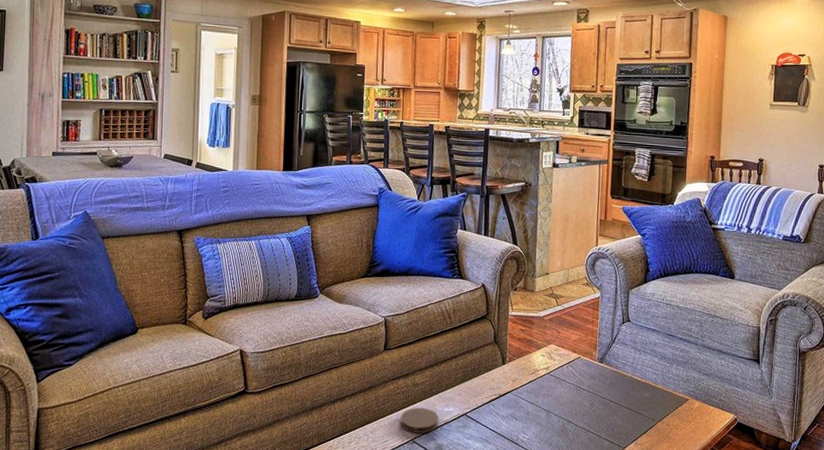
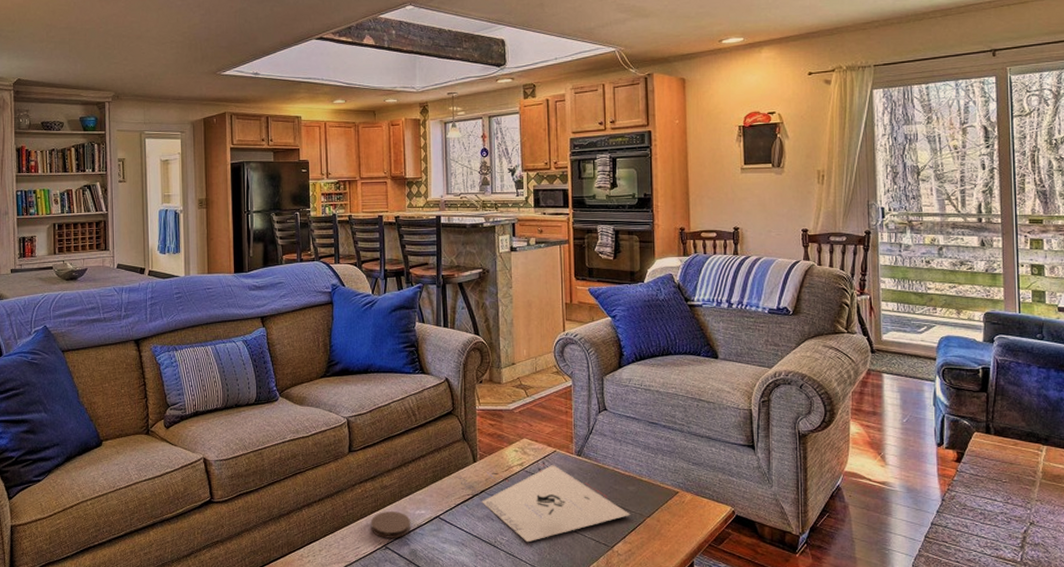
board game: none [485,366,644,441] -> present [456,461,631,543]

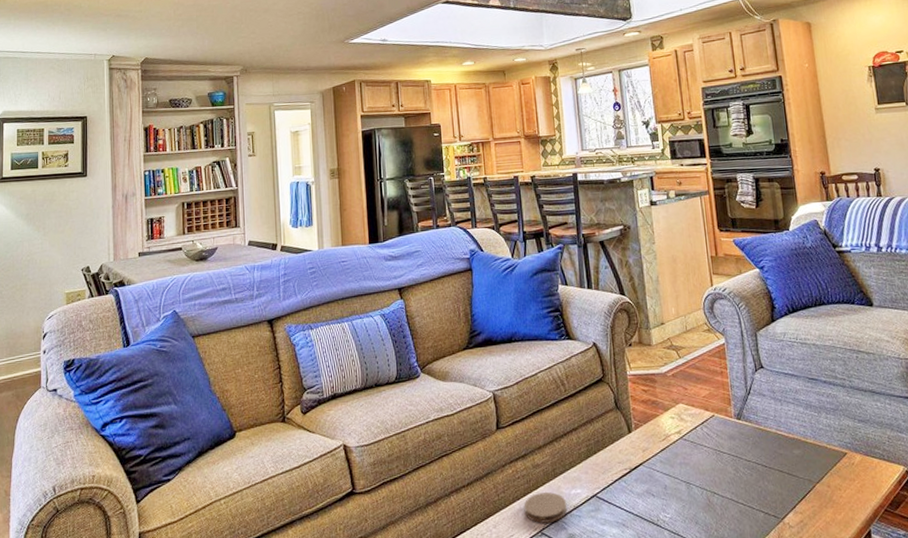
board game: present [456,461,631,543] -> none [612,428,799,519]

